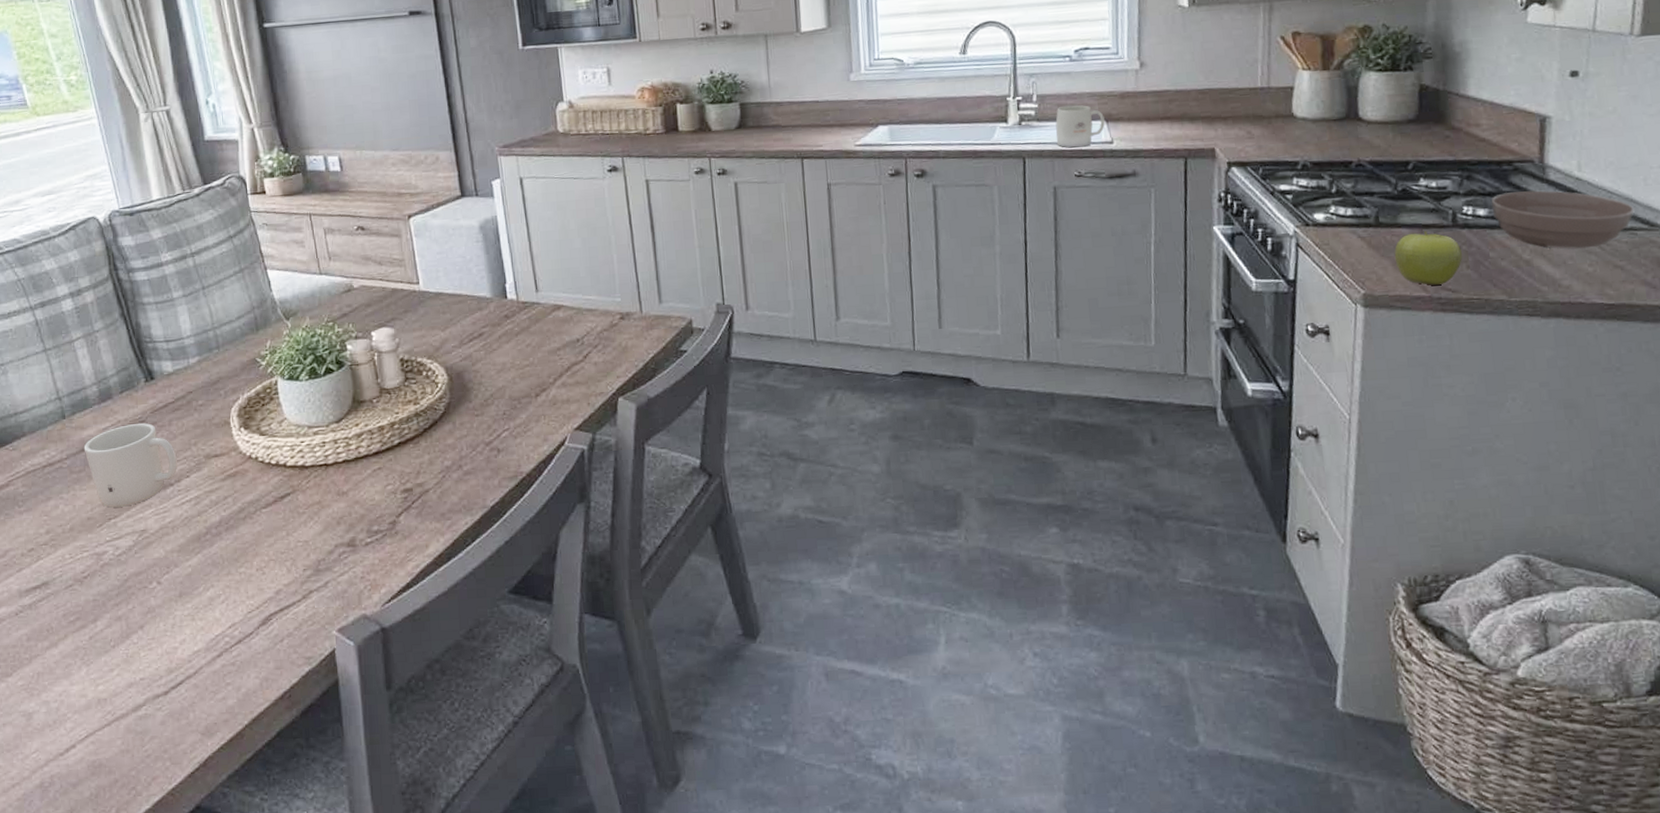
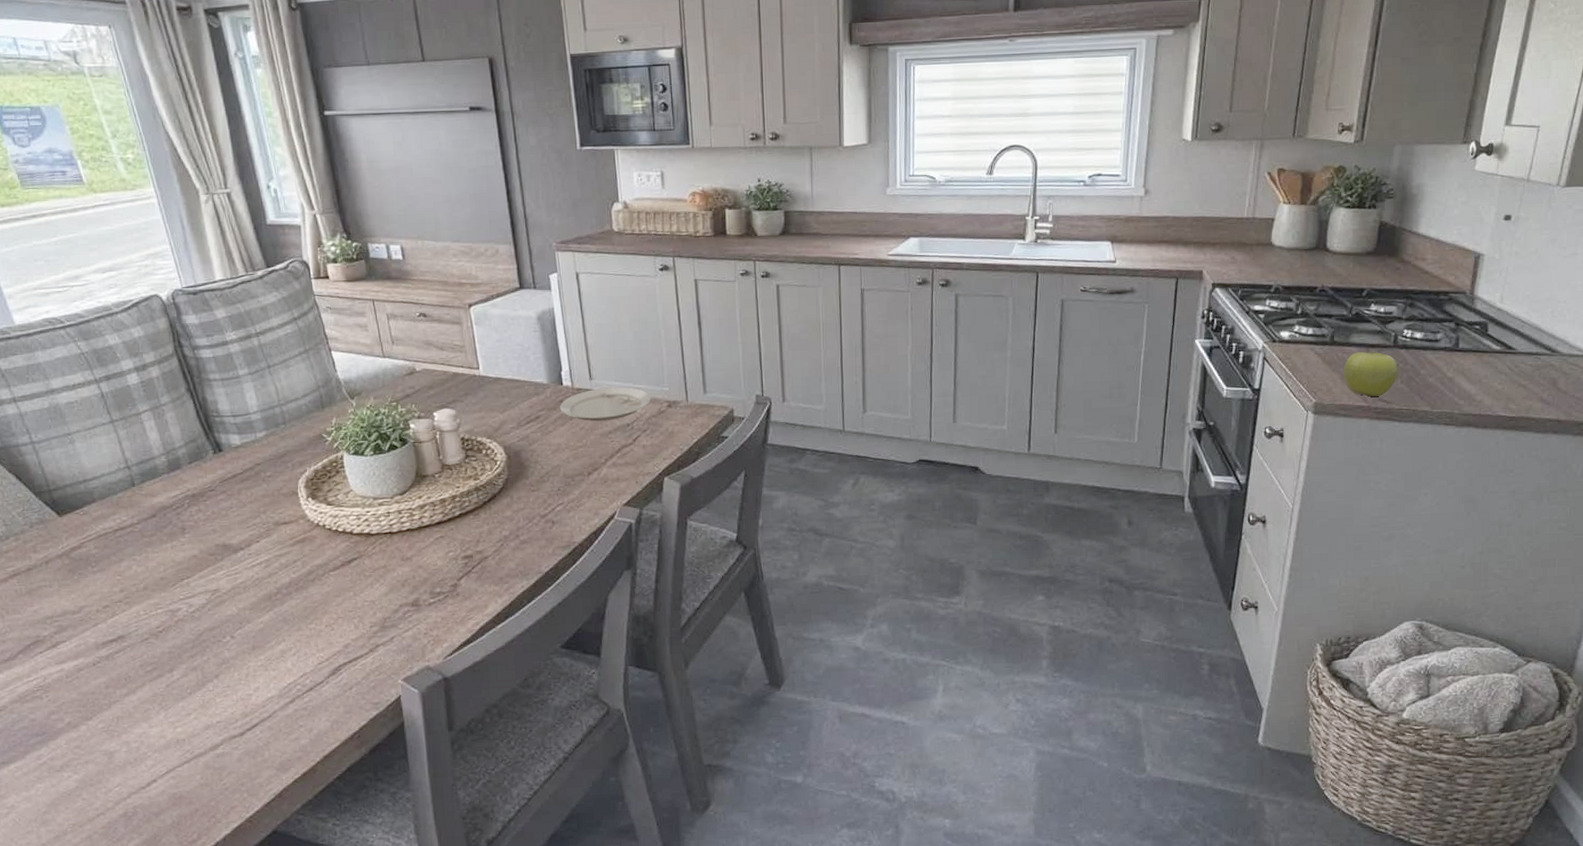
mug: present [83,422,177,508] -> none [154,491,247,569]
plate: none [504,299,602,337] -> present [559,387,651,421]
mug: present [1055,105,1105,148] -> none [1066,226,1110,265]
bowl: present [1490,190,1635,250] -> none [1427,318,1541,370]

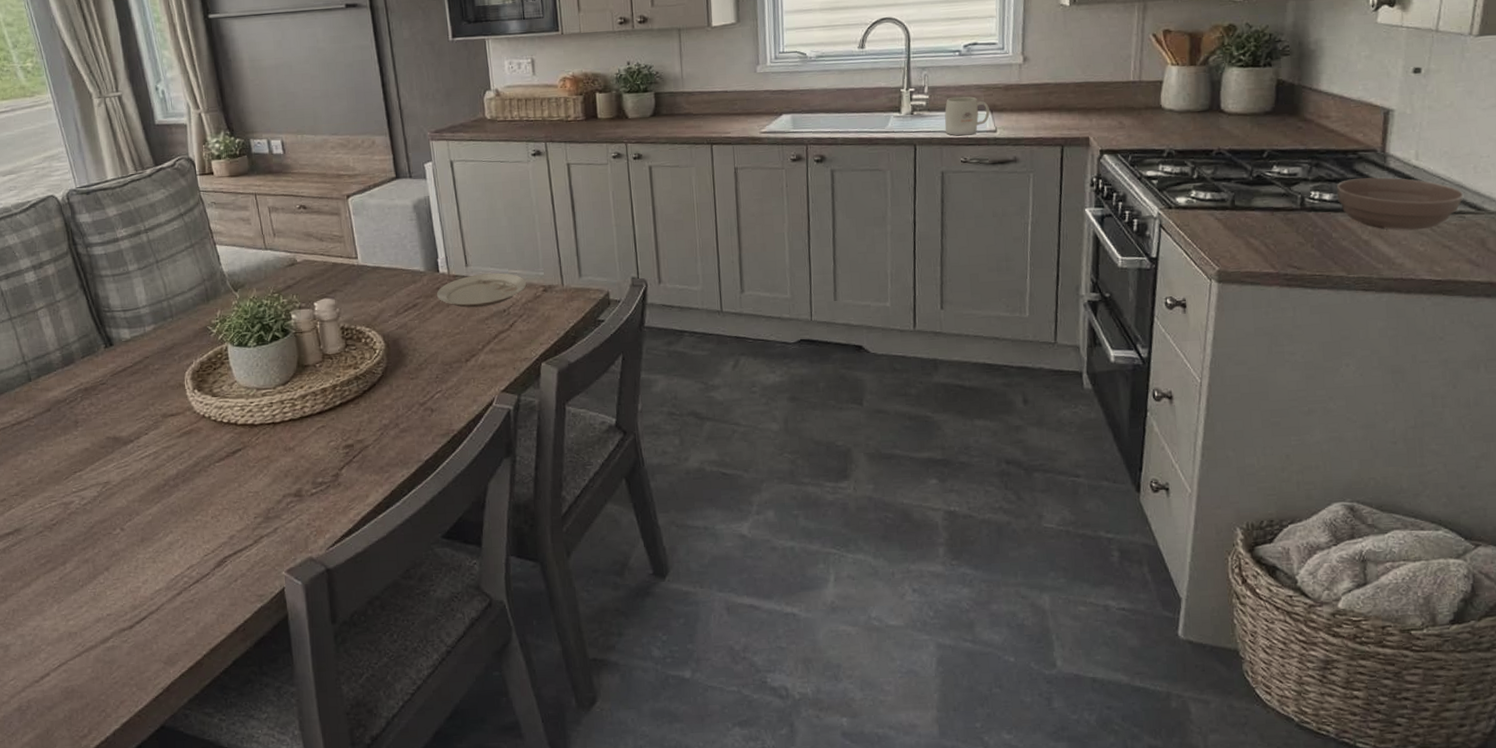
mug: none [1066,226,1110,265] -> present [944,96,990,136]
fruit: present [1343,350,1398,397] -> none [1247,213,1308,263]
bowl: none [1427,318,1541,370] -> present [1336,177,1464,231]

